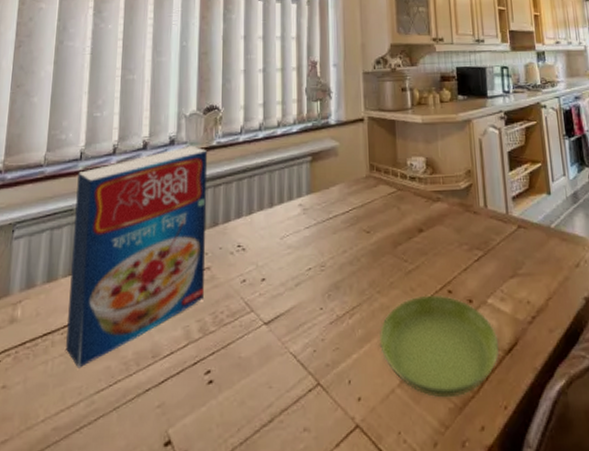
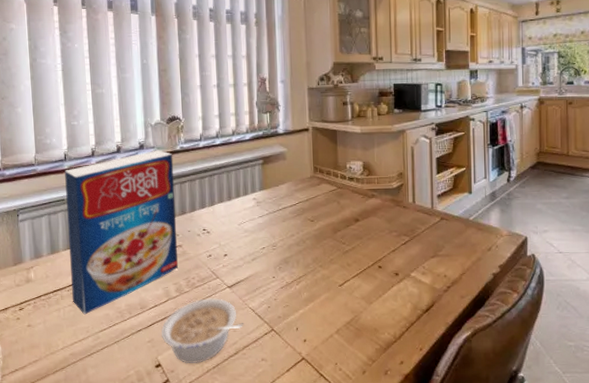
legume: none [176,340,283,440] -> present [161,298,244,364]
saucer: present [379,294,500,398] -> none [320,269,419,342]

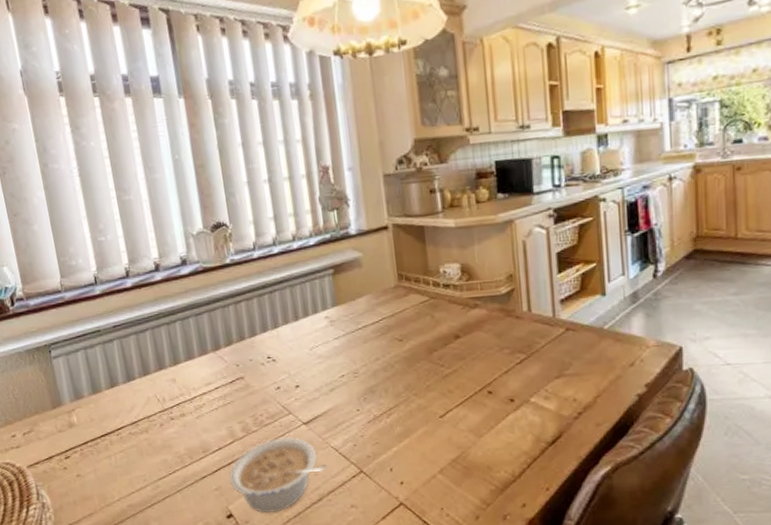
cereal box: present [64,149,178,315] -> none [96,264,242,461]

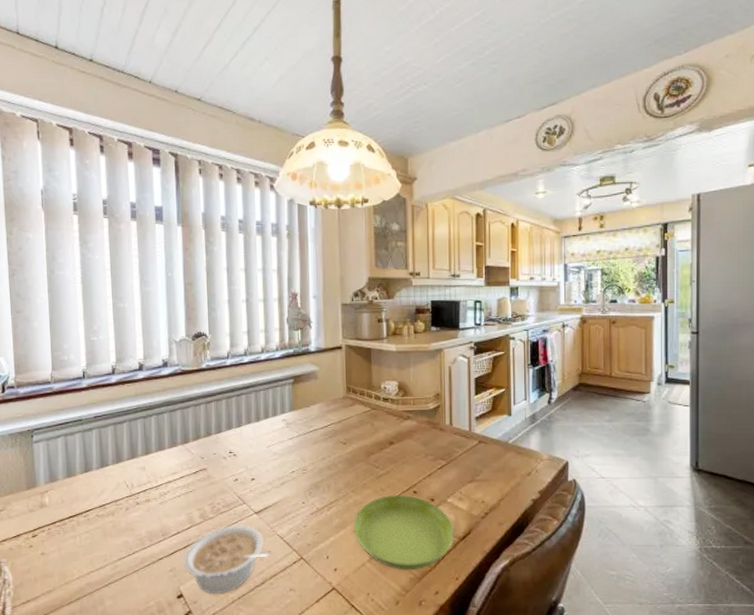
saucer: none [418,395,543,482] -> present [352,494,455,571]

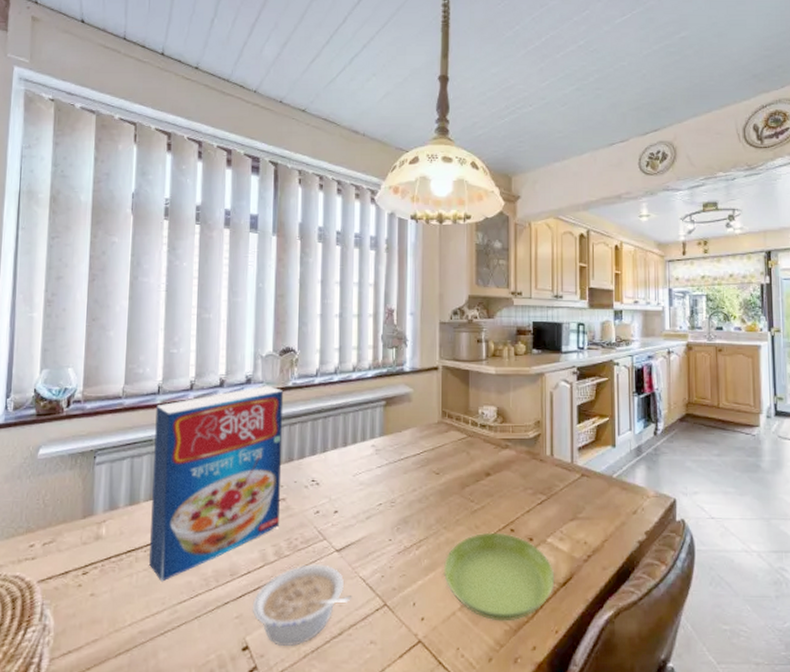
cereal box: none [82,367,202,542] -> present [149,385,284,582]

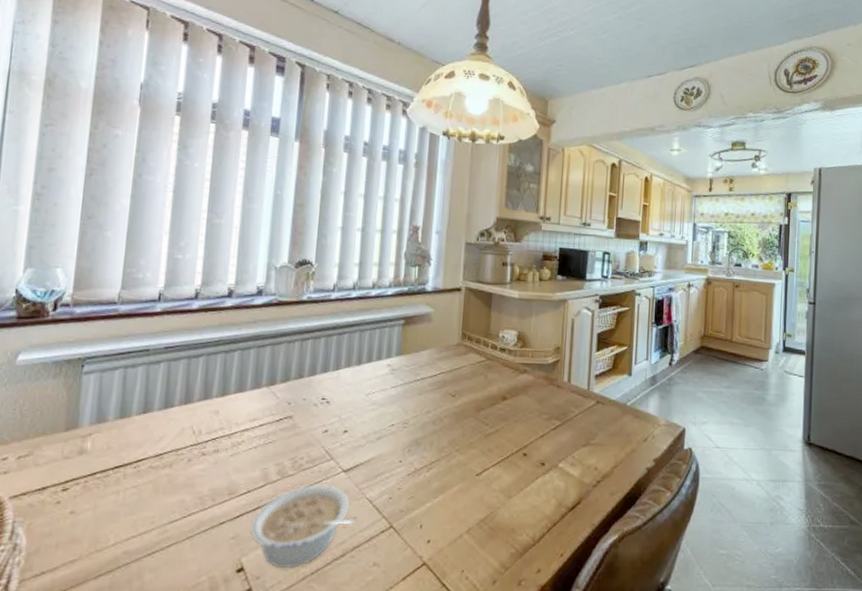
cereal box: present [149,385,284,582] -> none [139,297,297,500]
saucer: present [443,532,555,622] -> none [452,456,564,545]

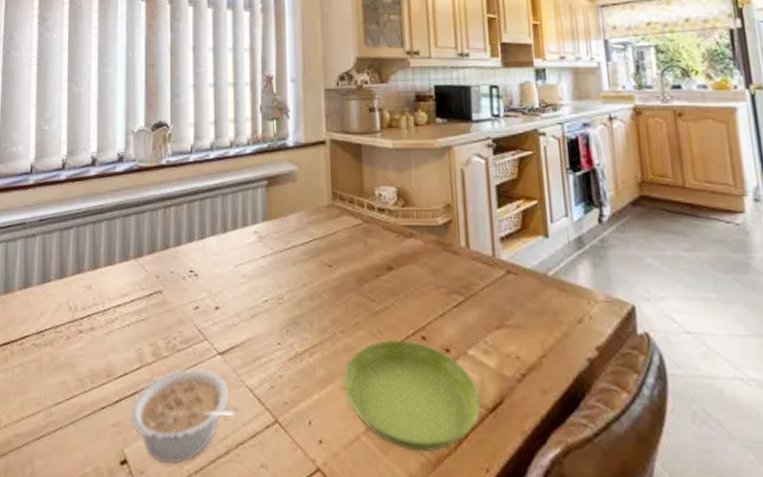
saucer: none [452,456,564,545] -> present [342,339,482,452]

